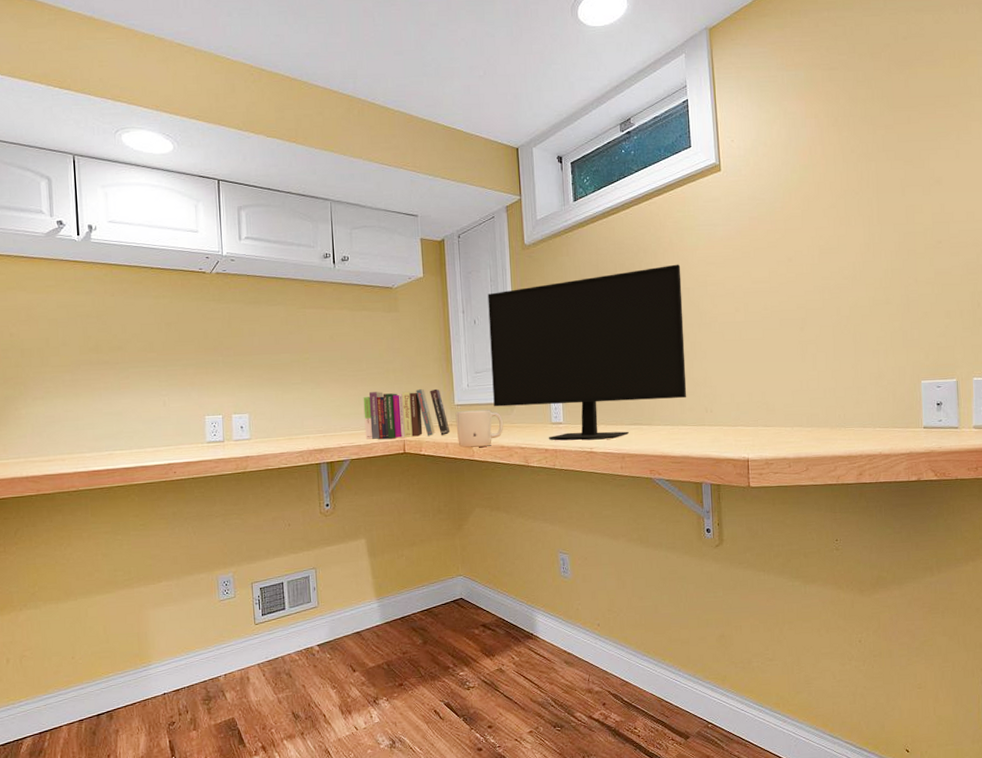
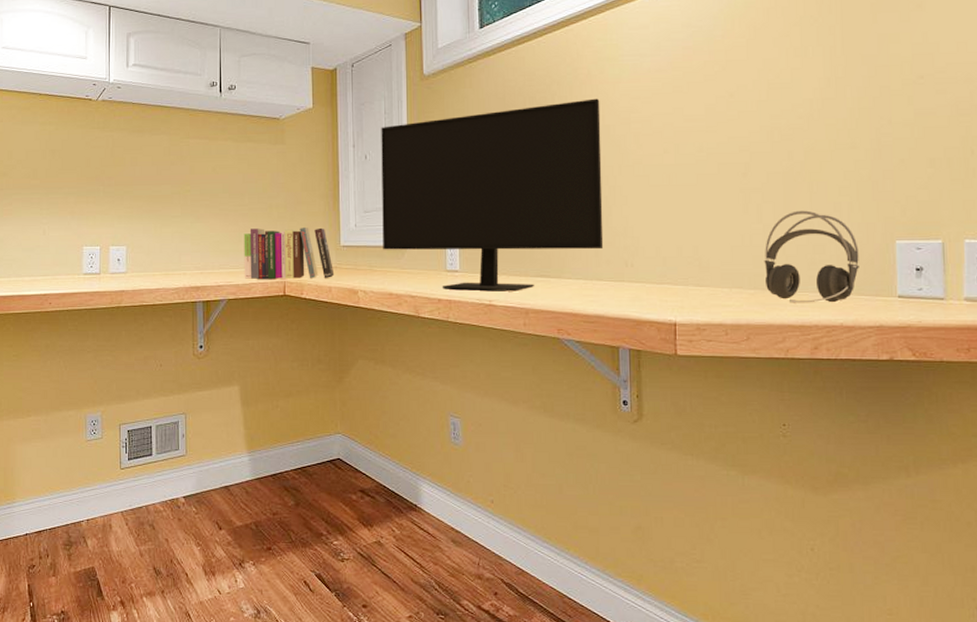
mug: present [455,410,504,448] -> none [341,253,393,293]
headphones: none [818,358,893,438] -> present [764,210,859,303]

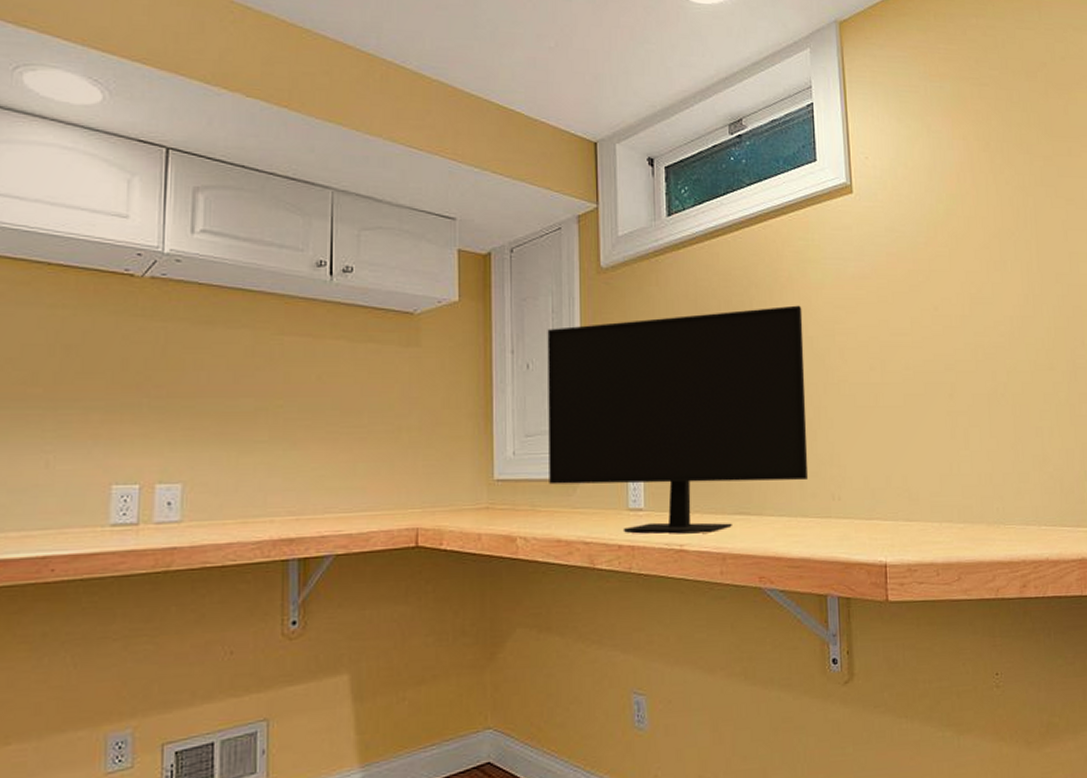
books: present [243,227,335,279] -> none [360,456,486,526]
headphones: present [764,210,859,303] -> none [972,435,1061,538]

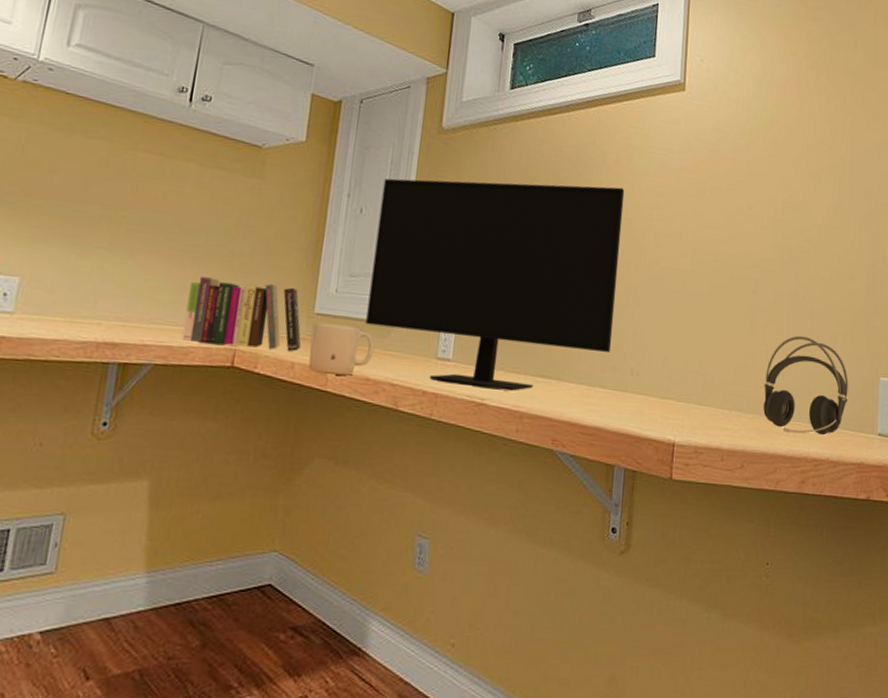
books: none [360,456,486,526] -> present [181,277,302,352]
mug: none [494,488,562,541] -> present [308,322,375,376]
headphones: none [972,435,1061,538] -> present [763,335,848,436]

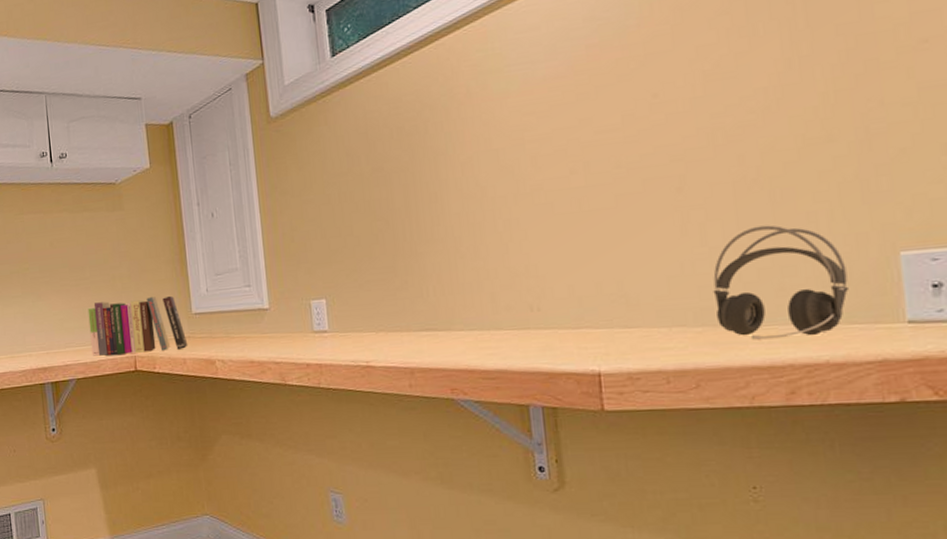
mug: present [308,322,375,376] -> none [193,318,253,364]
monitor: present [365,178,625,391] -> none [227,119,501,353]

